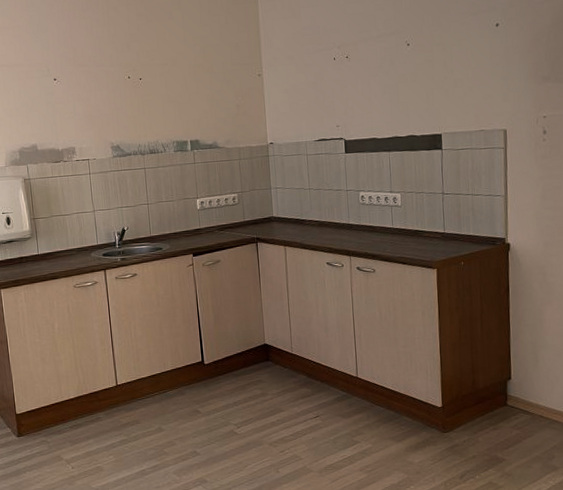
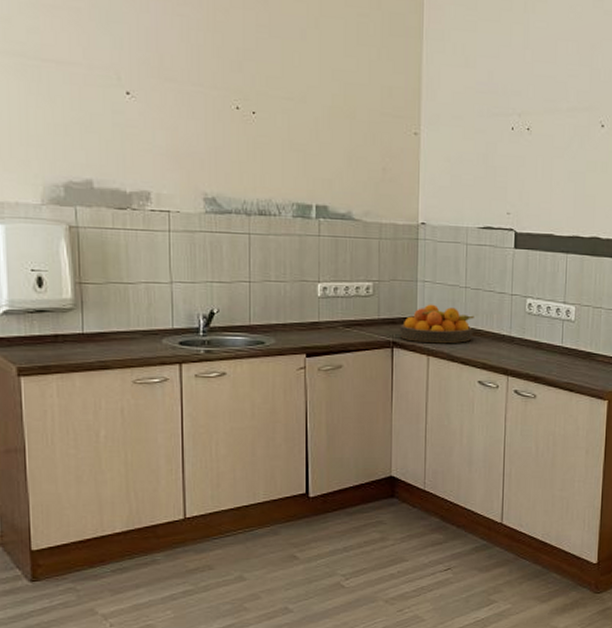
fruit bowl: none [261,205,318,236] -> present [399,304,474,344]

